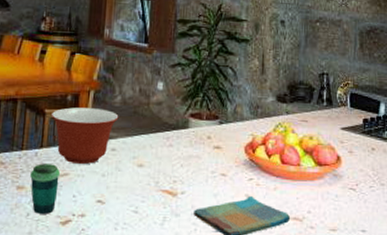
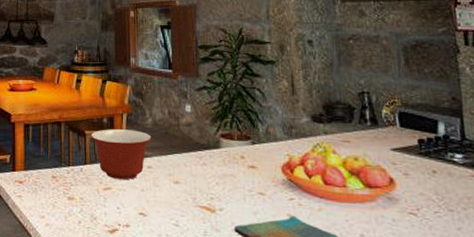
cup: present [30,164,61,214] -> none [78,178,104,223]

